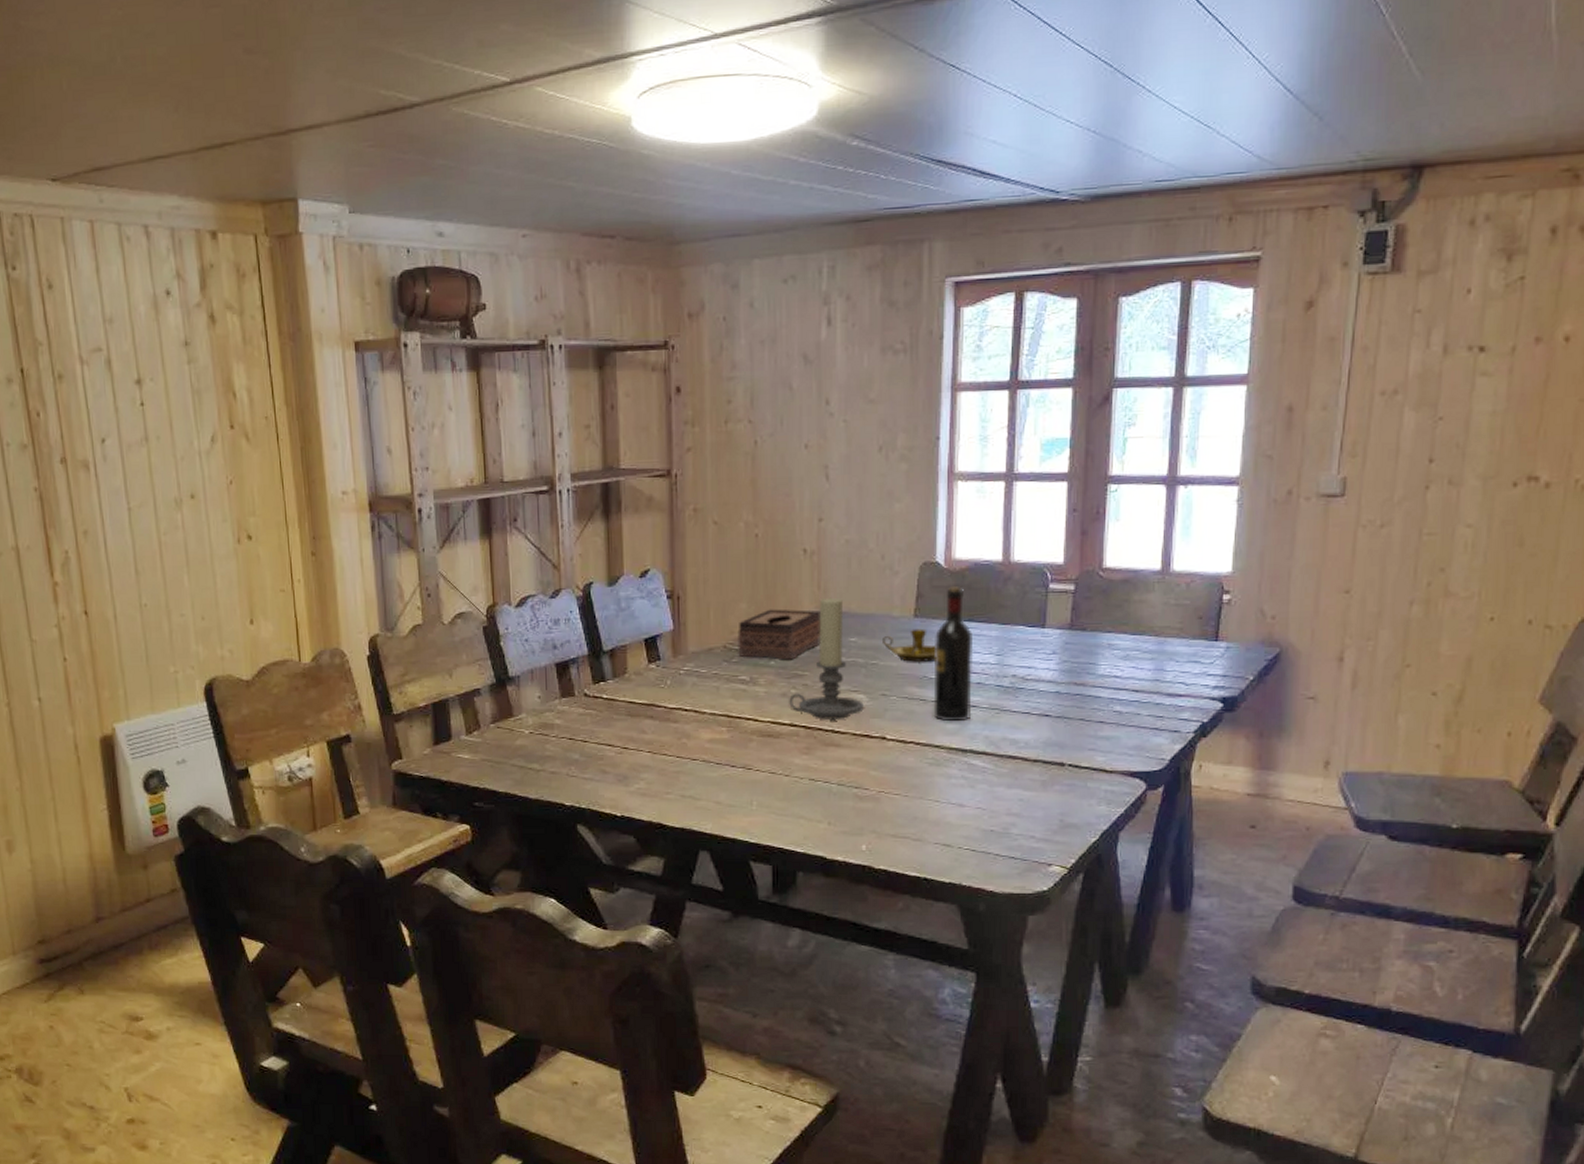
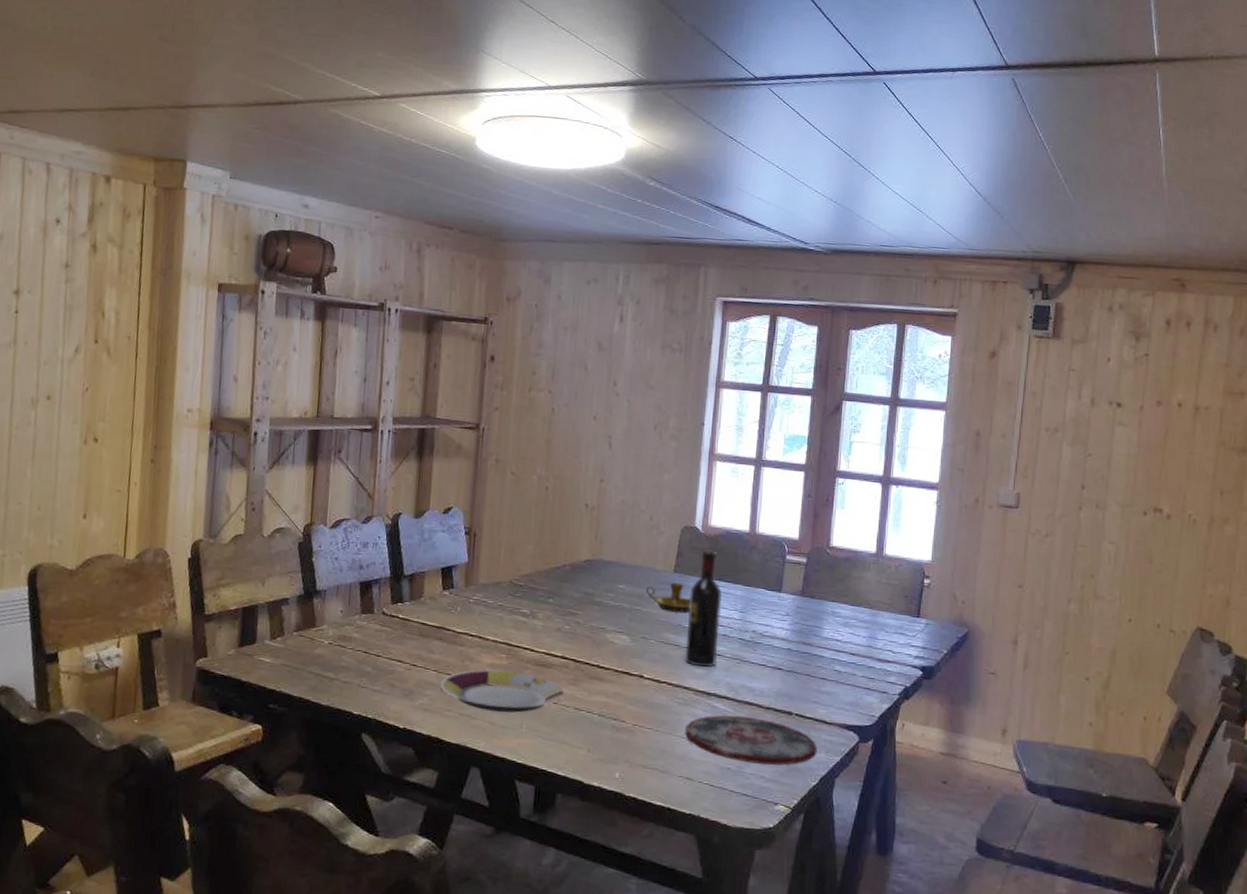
plate: none [657,745,795,790] -> present [440,669,564,713]
tissue box: present [737,609,821,660] -> none [522,552,596,599]
candle holder: present [789,597,864,720] -> none [562,548,626,656]
plate: none [939,772,1096,824] -> present [685,715,817,766]

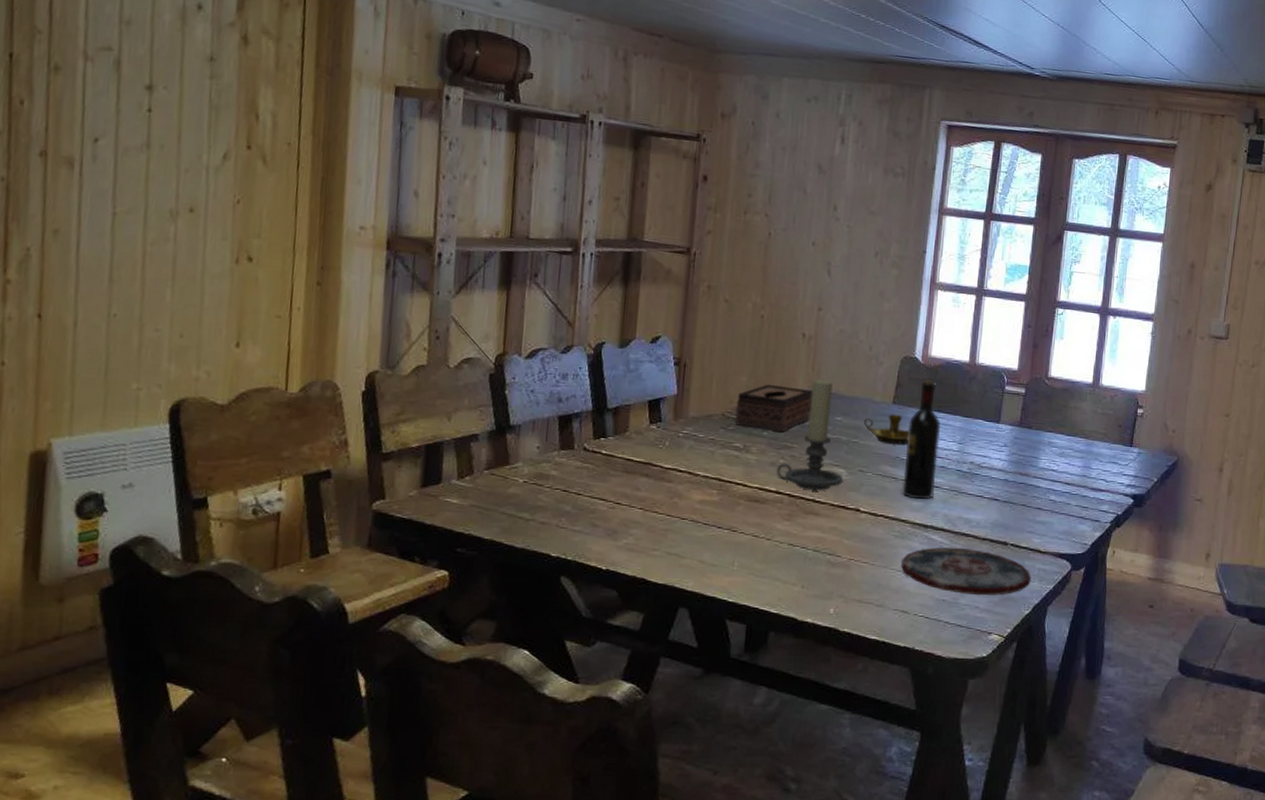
plate: present [440,669,564,713] -> none [647,506,777,550]
tissue box: none [522,552,596,599] -> present [735,384,813,432]
candle holder: none [562,548,626,656] -> present [777,379,843,490]

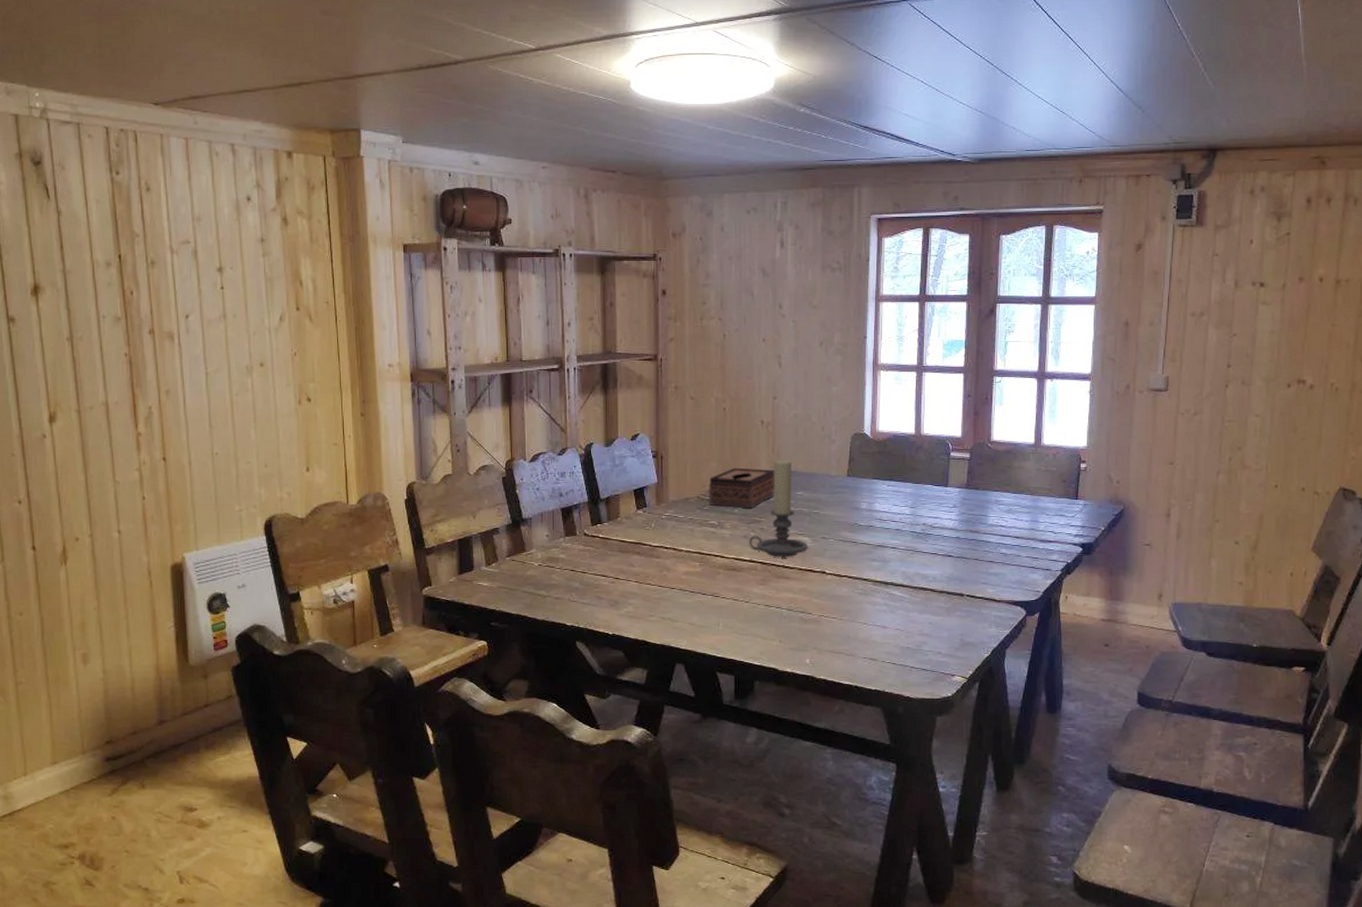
candlestick: present [864,414,910,444] -> none [823,485,864,512]
plate: present [901,547,1031,596] -> none [867,600,988,643]
wine bottle: present [902,380,941,500] -> none [862,453,893,560]

